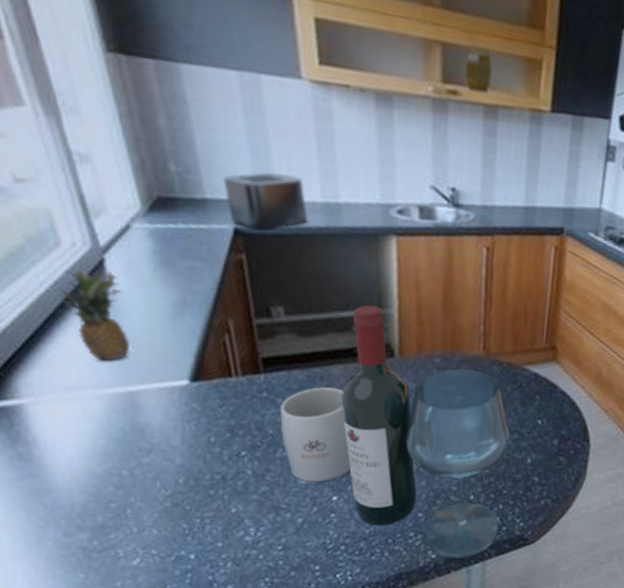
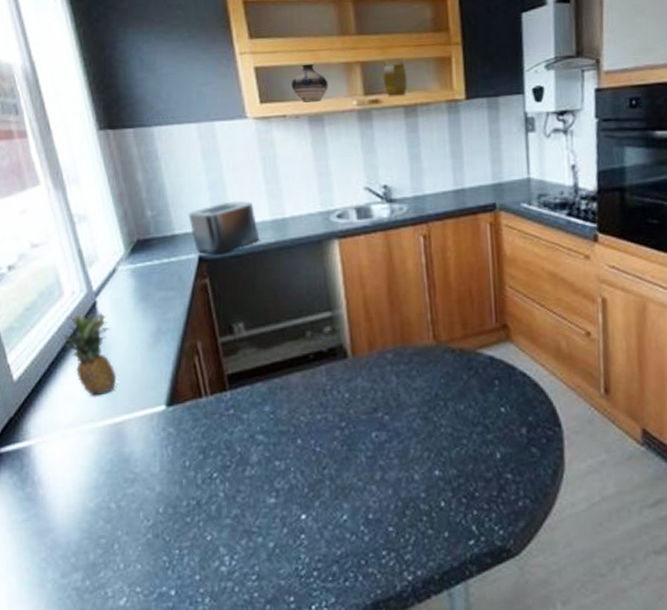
mug: present [280,387,351,483] -> none [246,397,316,501]
wine bottle: present [341,305,417,526] -> none [301,309,385,546]
ceramic jug: none [357,29,403,79] -> present [291,62,329,103]
wine glass: present [406,369,511,558] -> none [368,361,477,579]

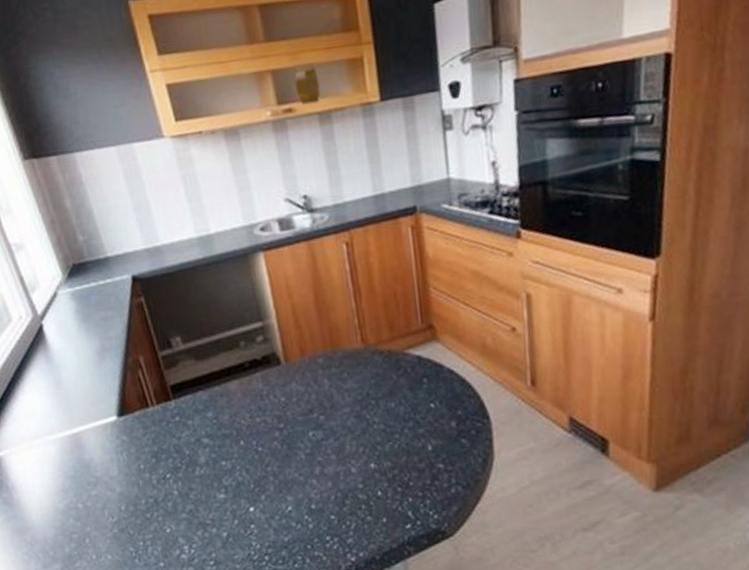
fruit: present [62,312,116,395] -> none [14,334,70,410]
toaster: present [188,200,260,255] -> none [118,220,187,274]
ceramic jug: present [291,62,329,103] -> none [204,74,241,117]

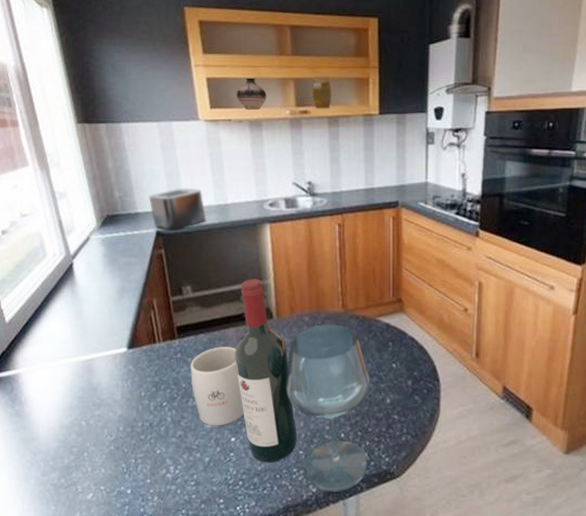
toaster: none [118,220,187,274] -> present [149,188,206,231]
mug: none [192,402,261,496] -> present [190,347,244,426]
ceramic jug: none [204,74,241,117] -> present [236,76,267,110]
wine bottle: none [238,319,327,533] -> present [235,279,297,463]
wine glass: none [304,363,414,560] -> present [286,325,370,492]

